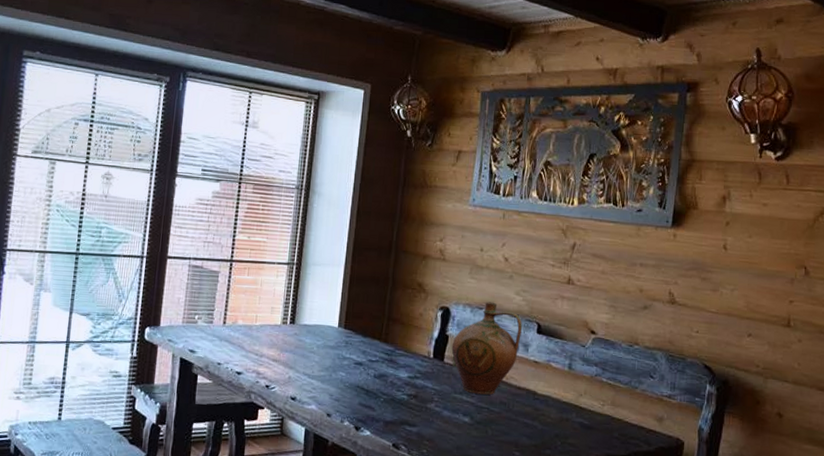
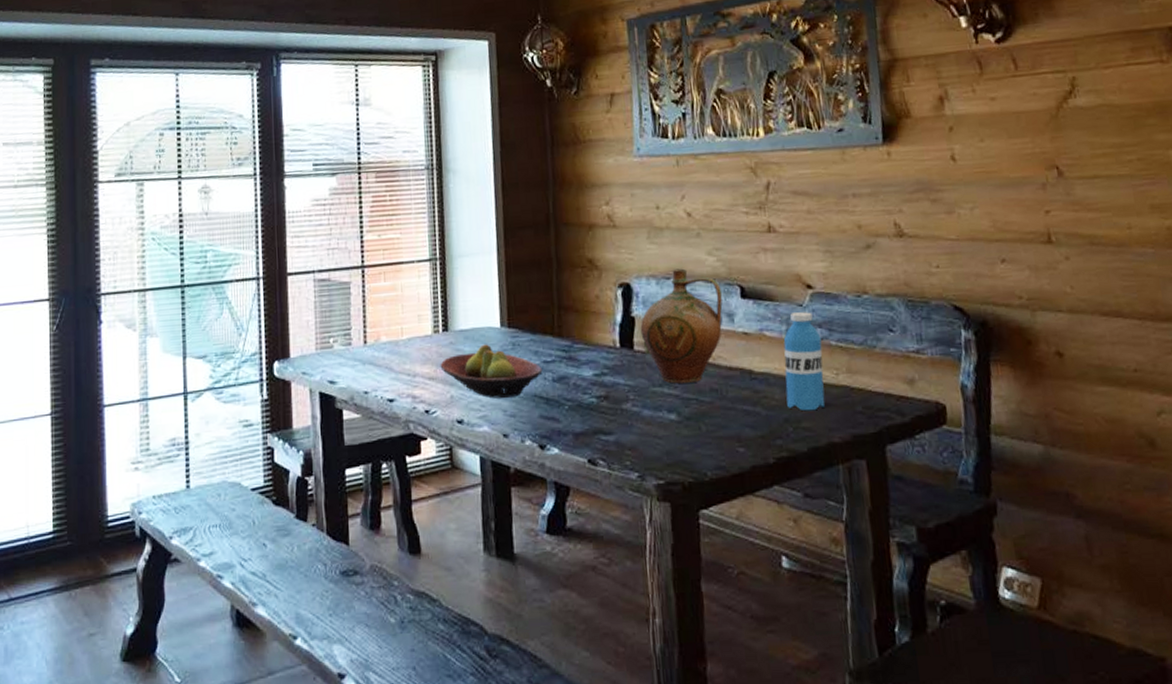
fruit bowl: none [283,339,367,385] -> present [440,344,543,399]
water bottle: none [559,351,595,431] -> present [783,312,825,411]

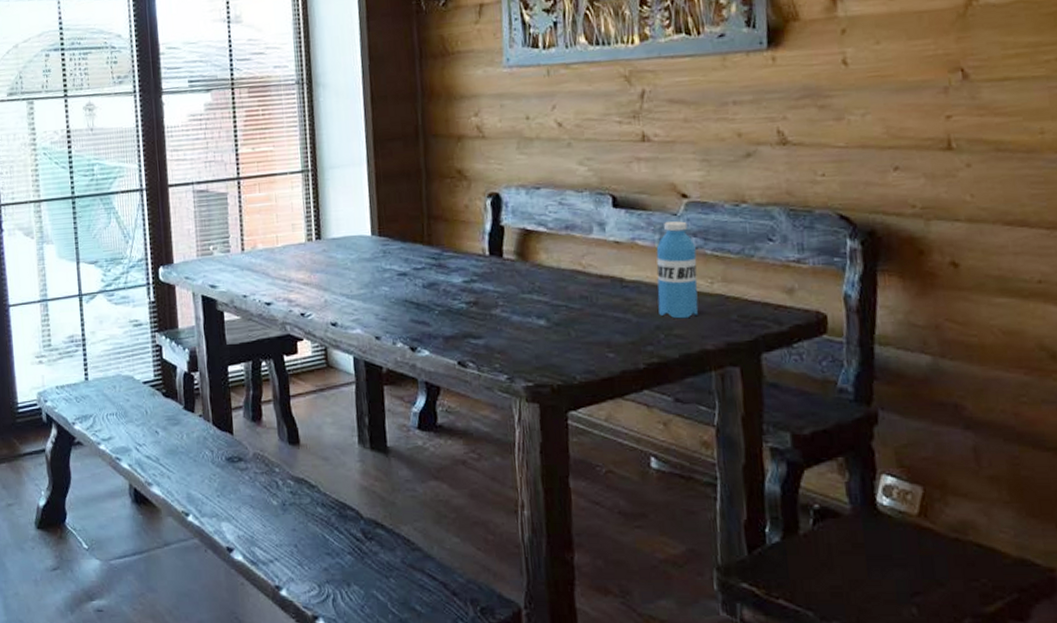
fruit bowl: present [440,344,543,399] -> none [314,251,413,303]
ceramic jug: present [640,268,723,384] -> none [509,178,594,291]

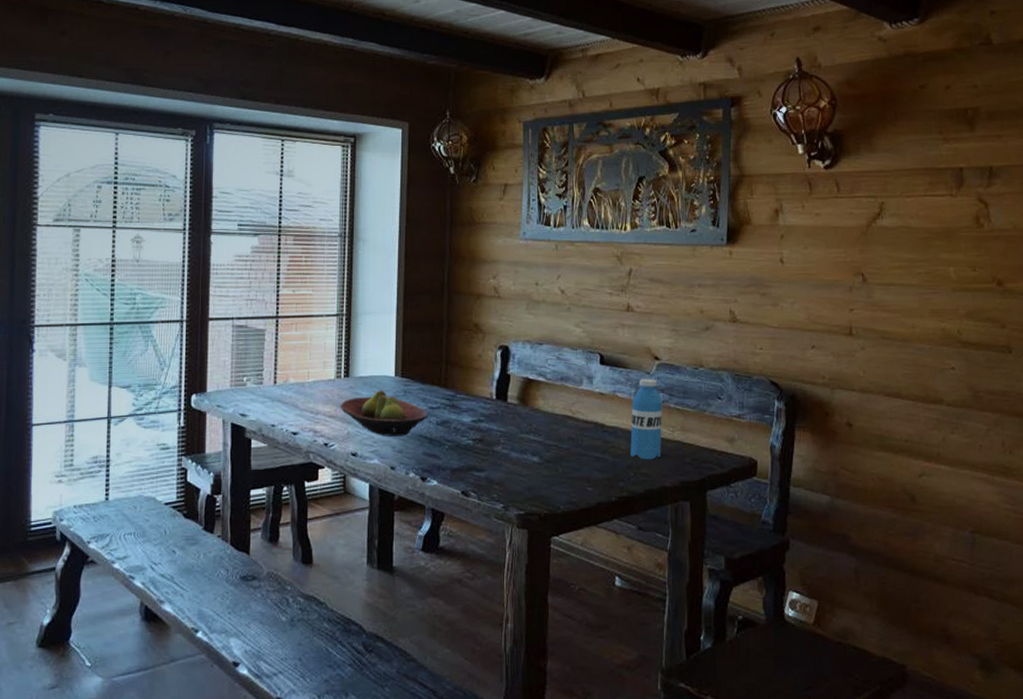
fruit bowl: none [314,251,413,303] -> present [340,390,429,436]

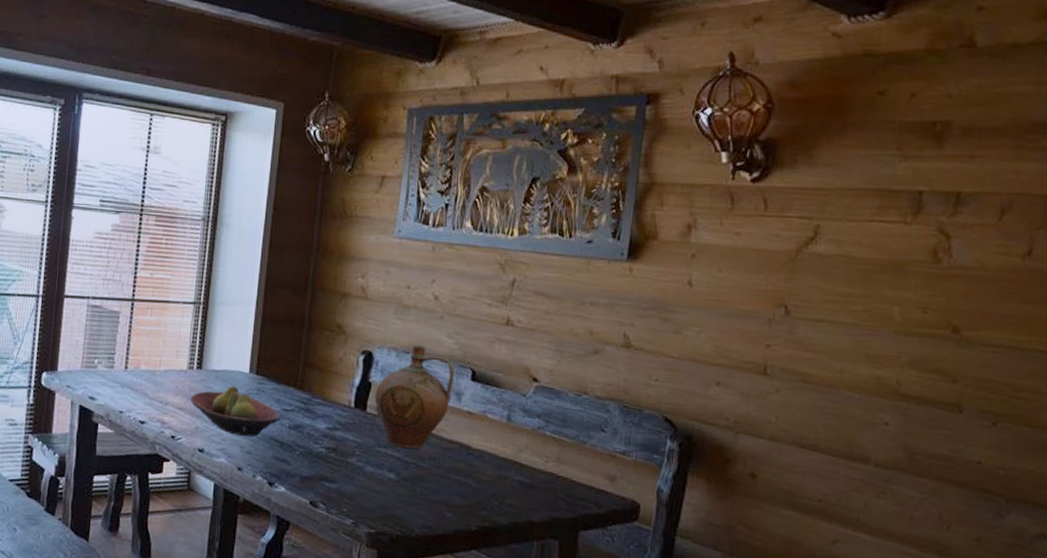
ceramic jug: none [514,336,584,432] -> present [374,345,454,449]
water bottle: present [630,379,663,460] -> none [497,401,538,491]

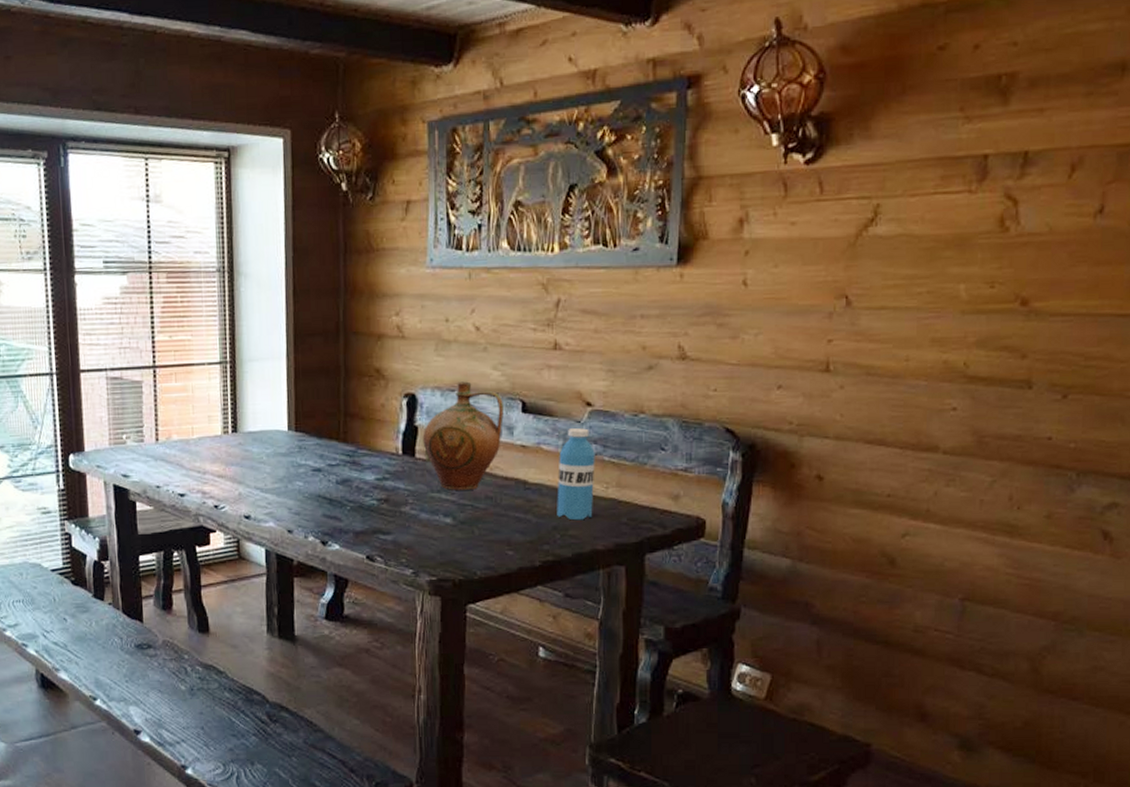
fruit bowl: present [190,386,282,437] -> none [229,446,327,497]
water bottle: none [497,401,538,491] -> present [557,428,595,521]

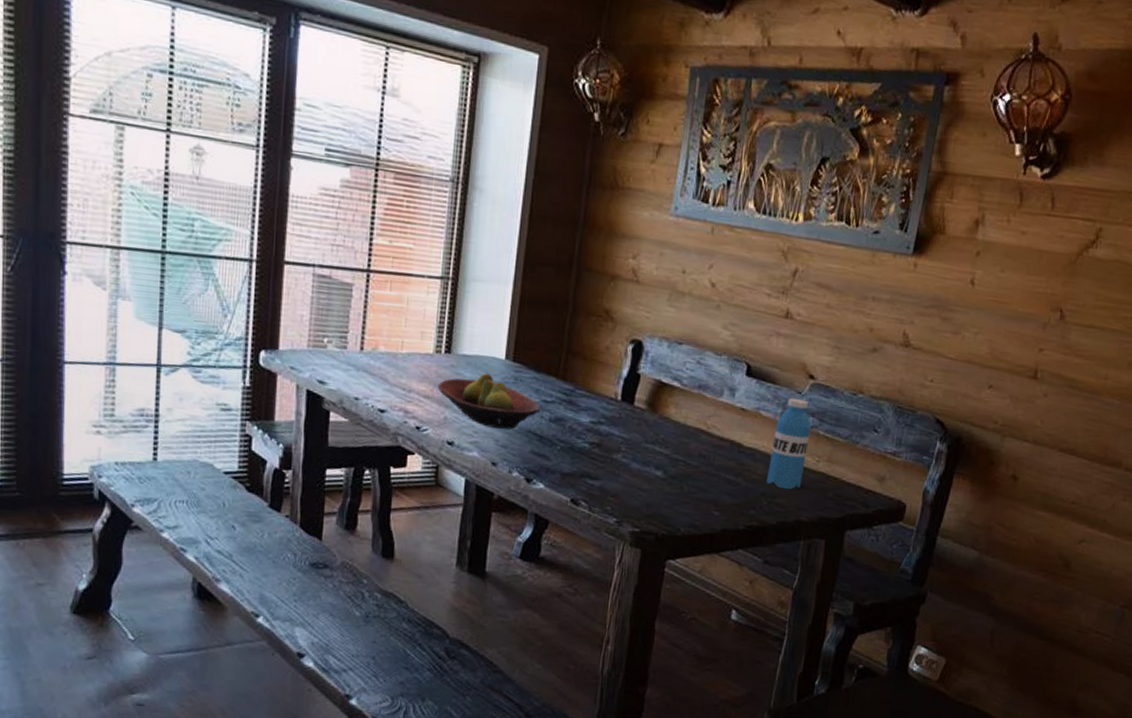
fruit bowl: none [229,446,327,497] -> present [437,373,541,429]
ceramic jug: present [422,381,504,490] -> none [643,335,729,446]

